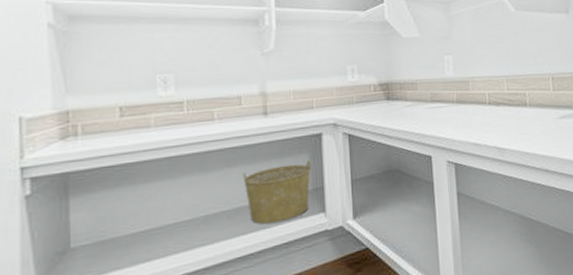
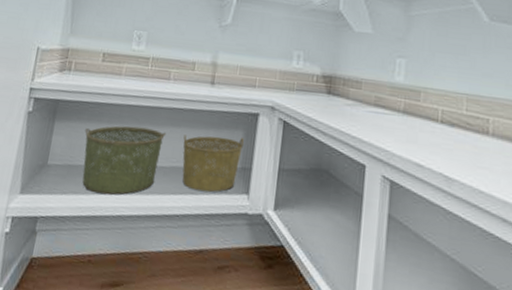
basket: none [115,175,222,261] -> present [82,125,167,195]

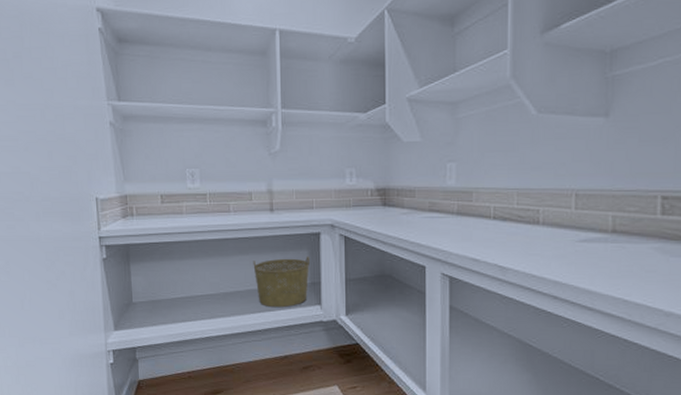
basket: present [82,125,167,195] -> none [160,259,237,321]

